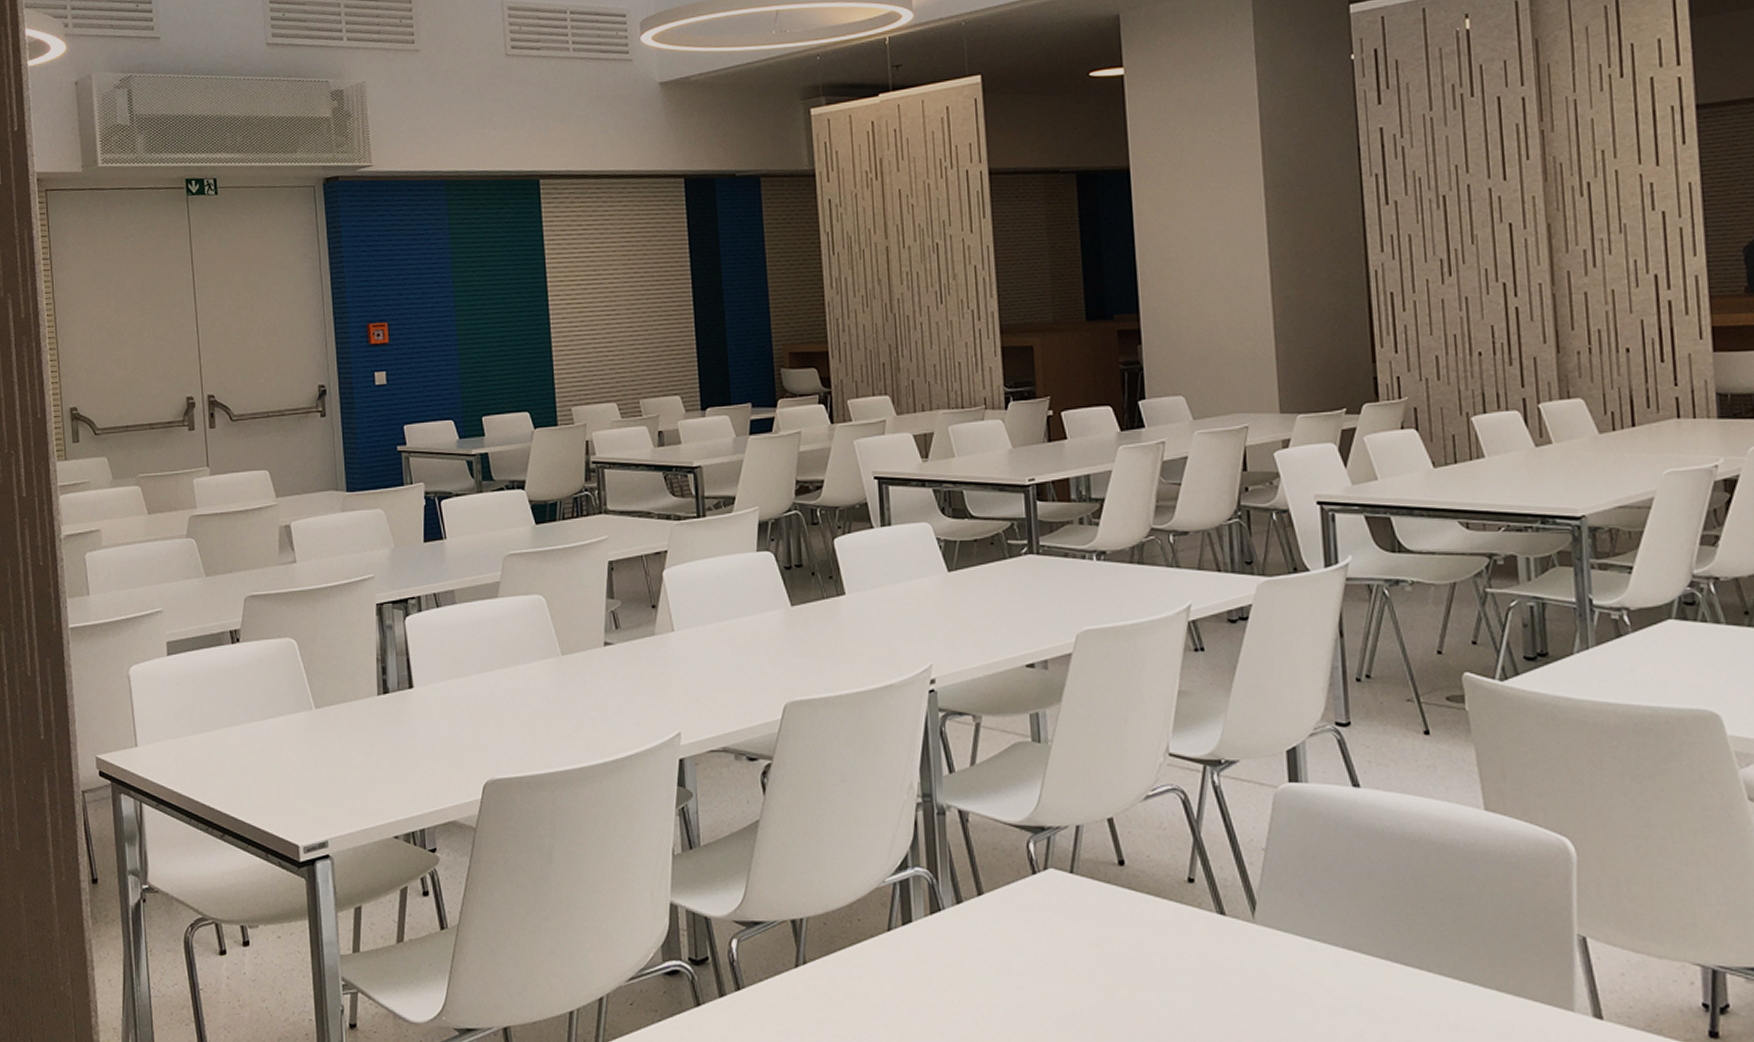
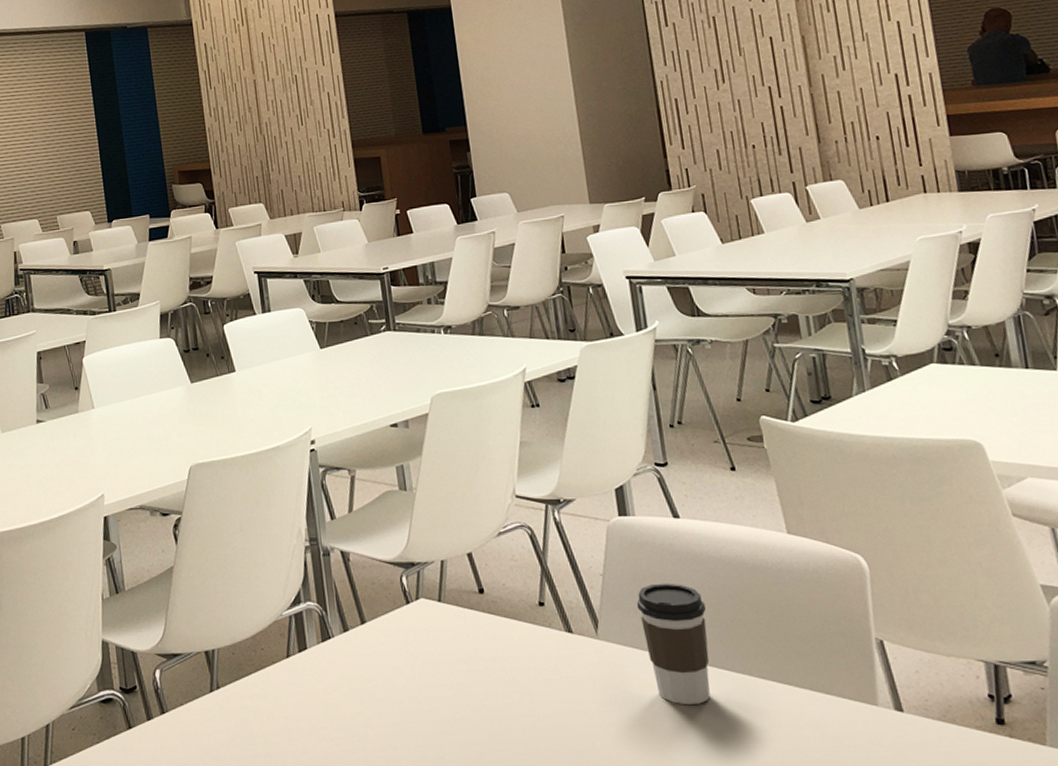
coffee cup: none [1302,861,1383,1003] -> present [636,583,710,706]

